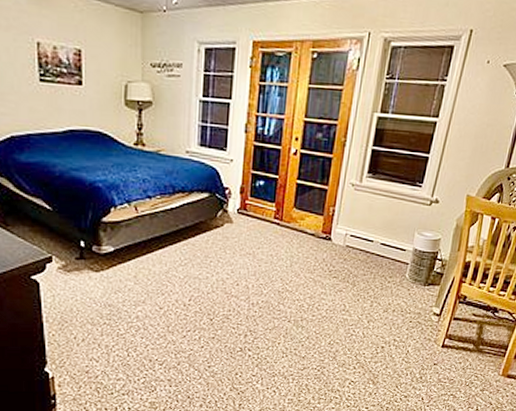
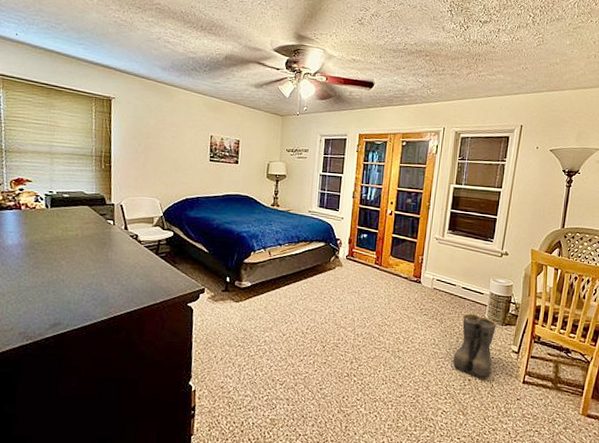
boots: none [365,274,418,345] -> present [453,313,497,380]

